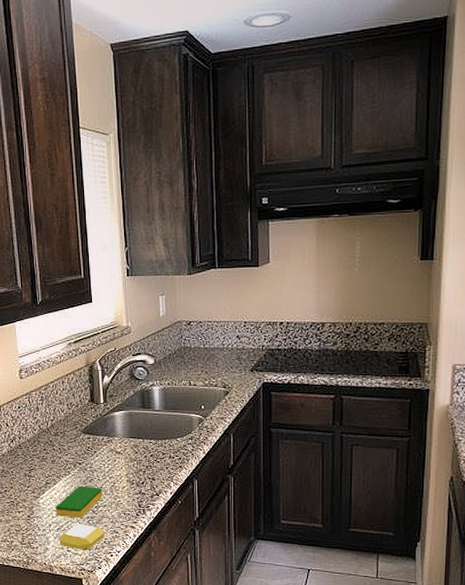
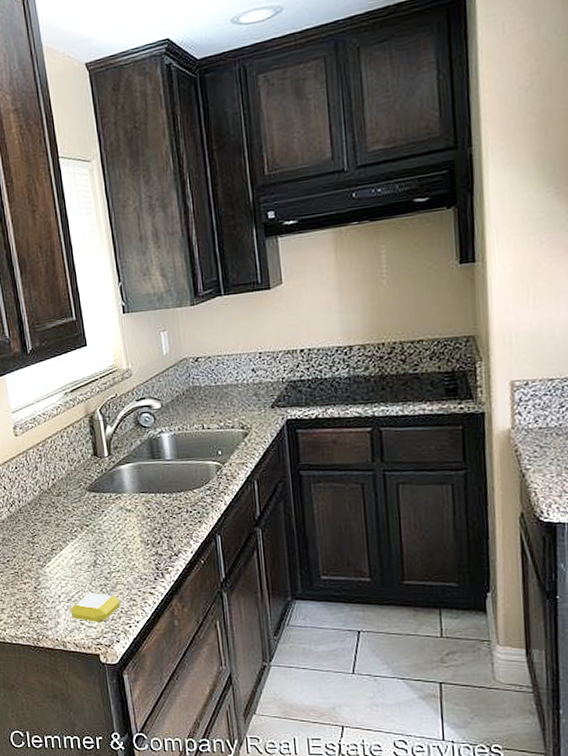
dish sponge: present [55,486,103,518] -> none [63,550,115,587]

